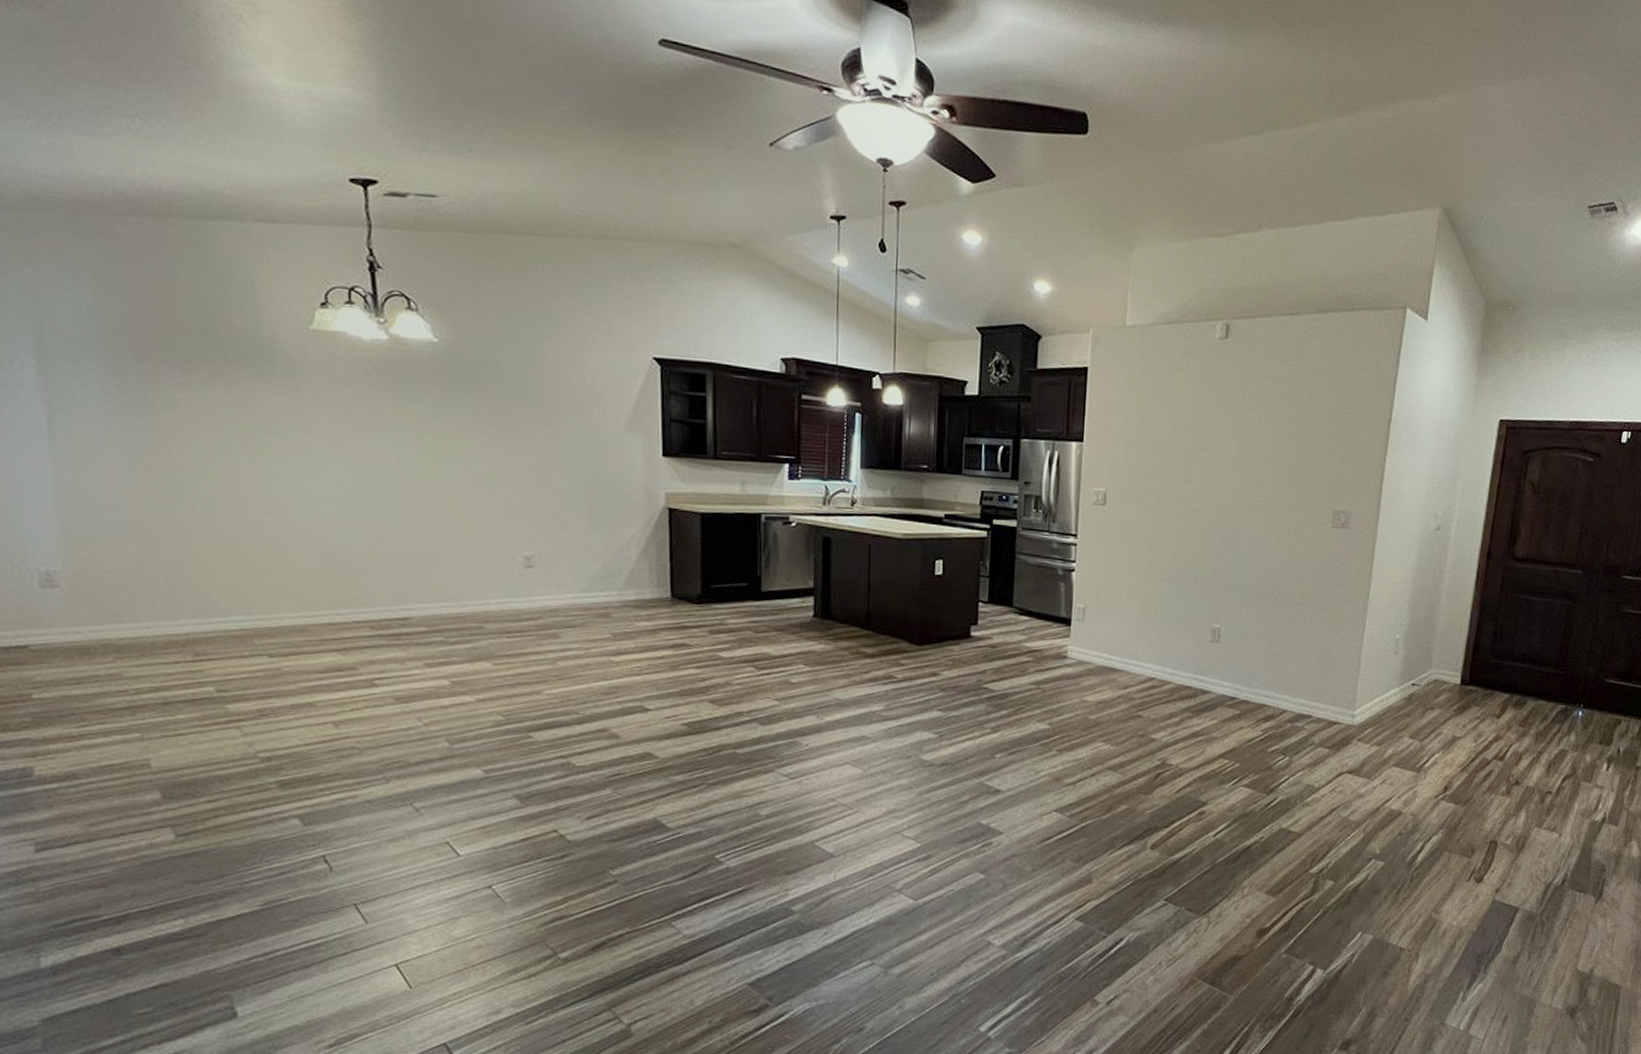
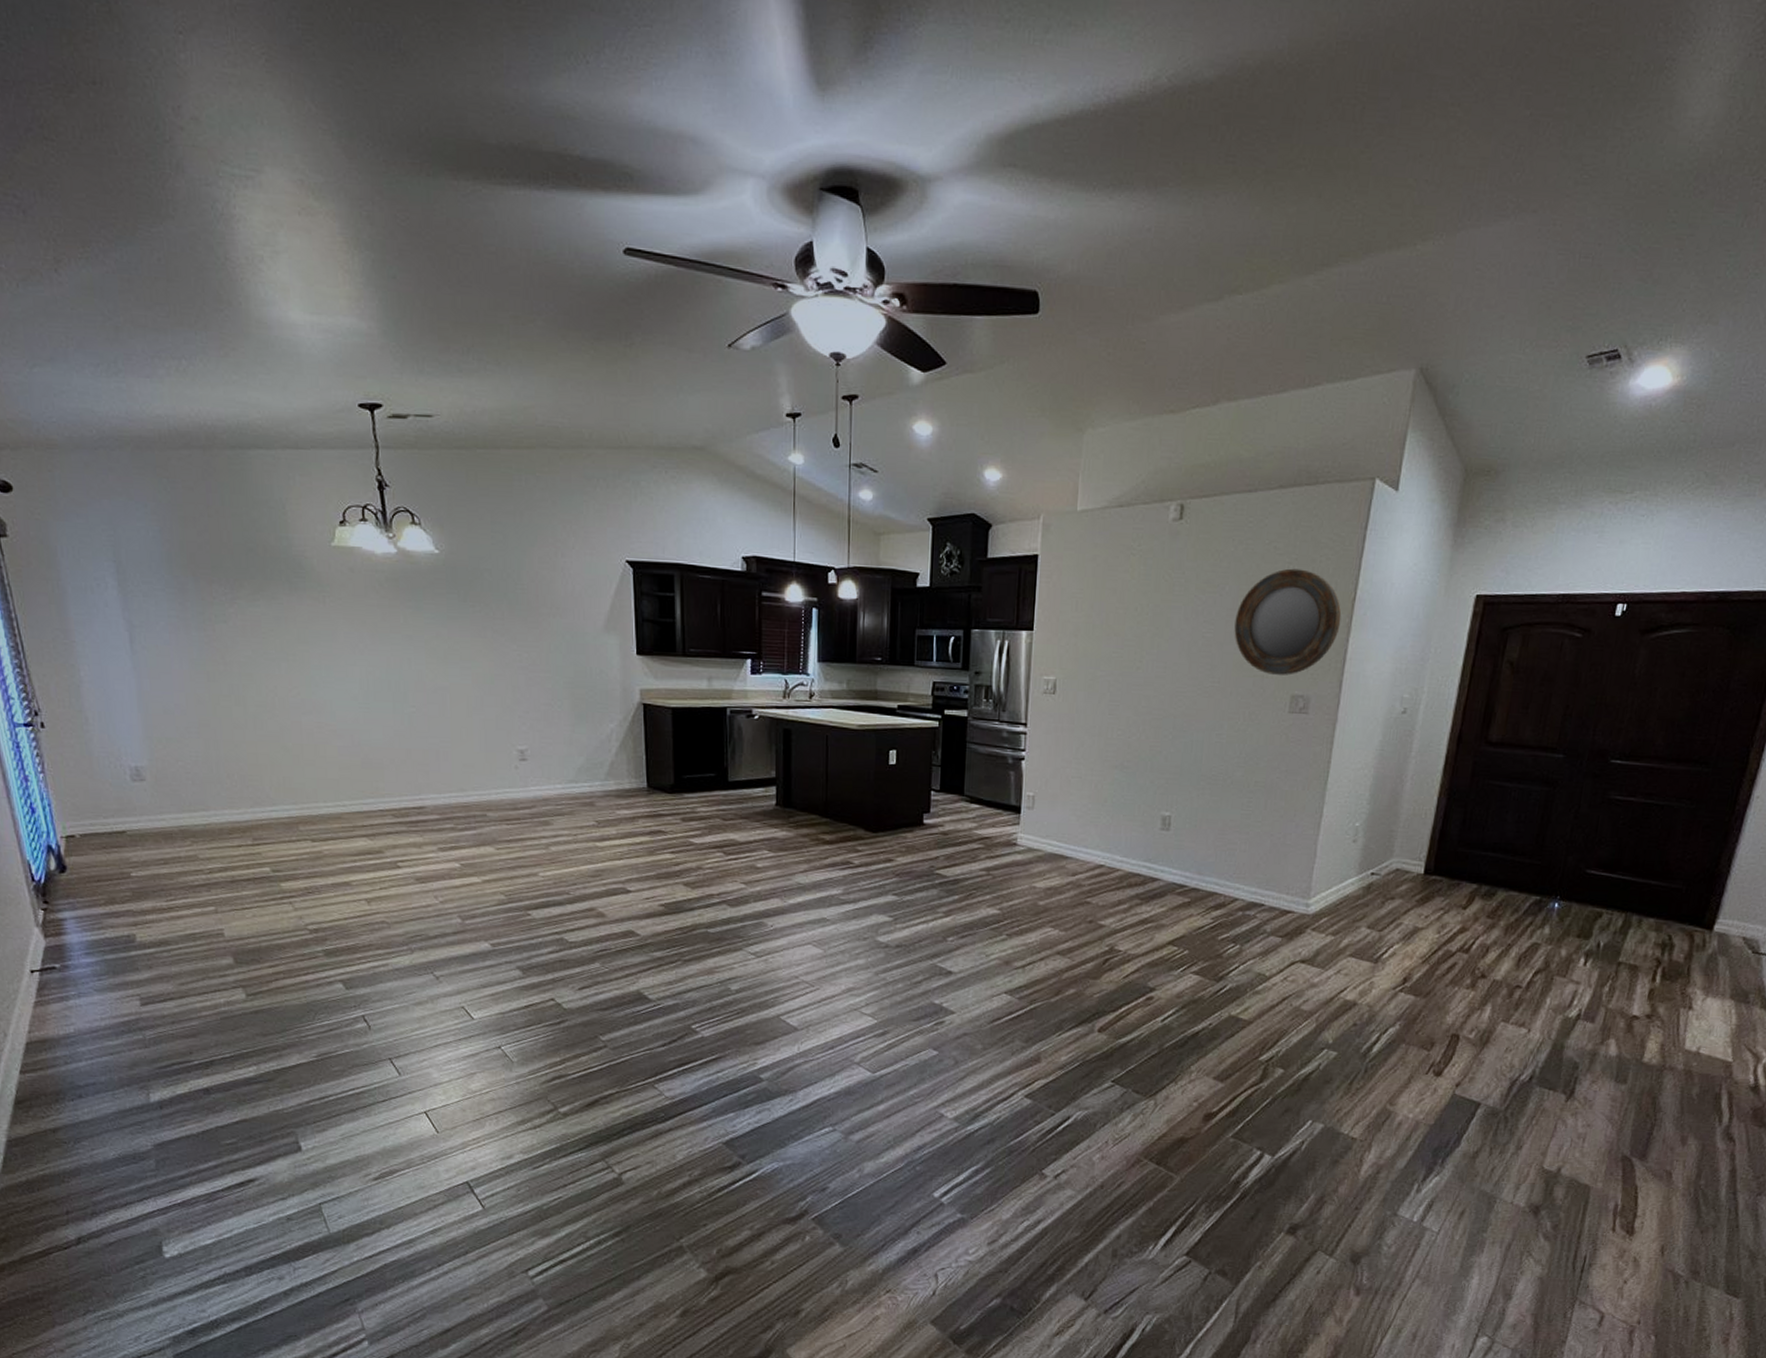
home mirror: none [1279,389,1379,492] -> present [1234,568,1342,675]

